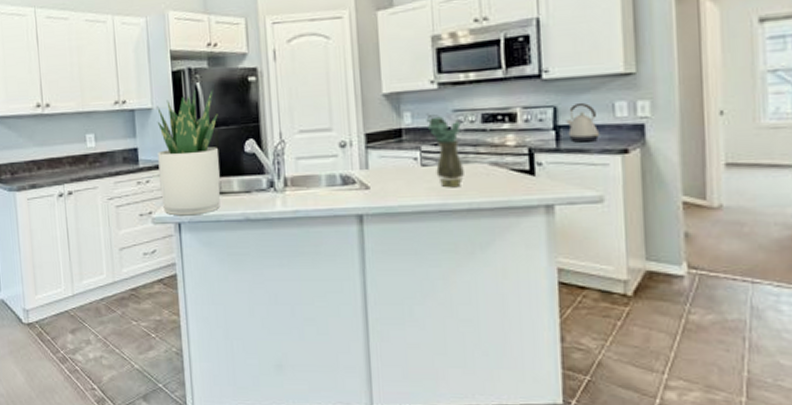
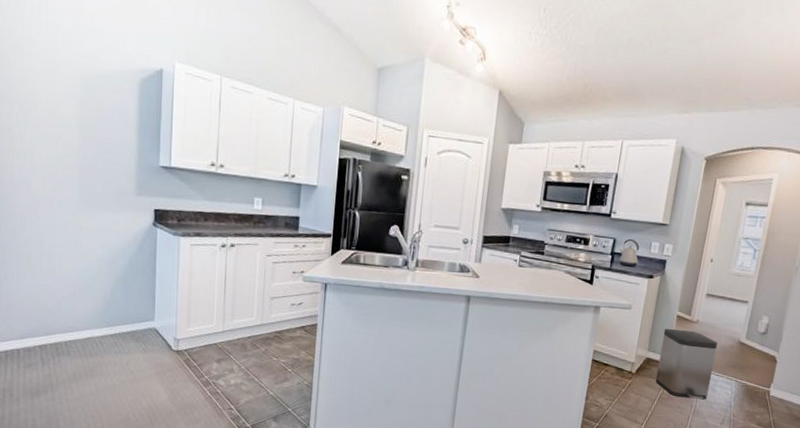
planter: present [157,89,221,216] -> none [314,178,372,280]
vase: present [426,114,464,188] -> none [528,229,552,286]
pedal bin: none [665,223,770,327] -> present [655,329,718,400]

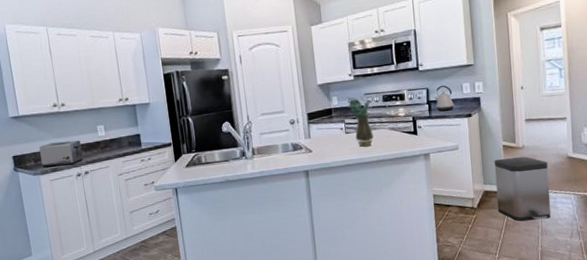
toaster: none [185,204,233,234] -> present [39,140,83,168]
vase: none [528,229,552,286] -> present [347,97,374,147]

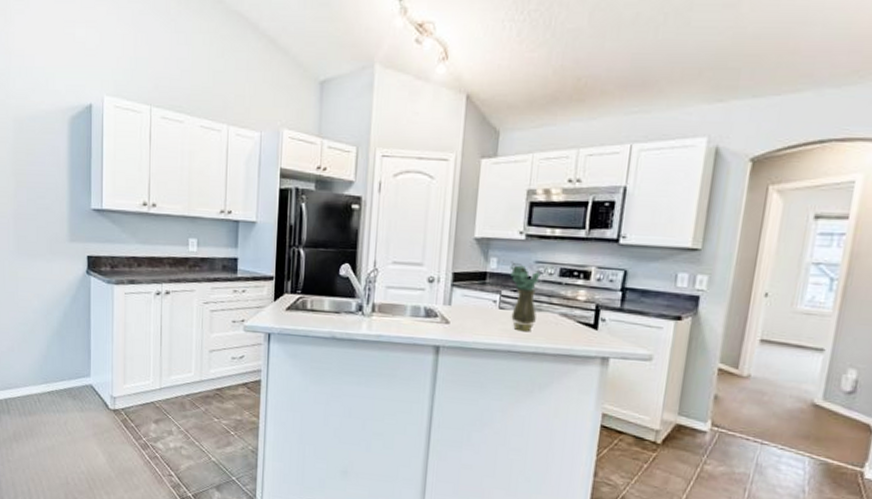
toaster: present [39,140,83,168] -> none [119,248,167,281]
kettle: present [434,85,455,112] -> none [632,269,661,306]
pedal bin: present [494,156,551,222] -> none [690,386,781,482]

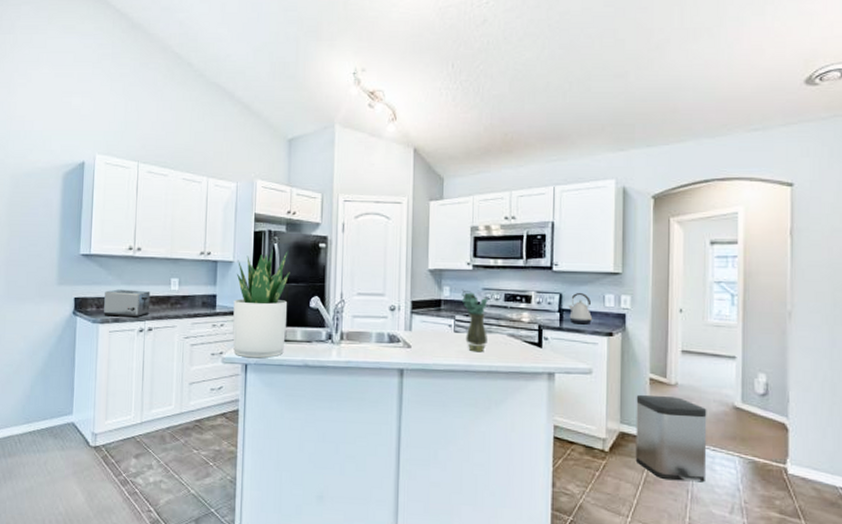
toaster: none [119,248,167,281] -> present [104,289,150,319]
planter: none [255,210,319,329] -> present [233,250,290,359]
kettle: none [632,269,661,306] -> present [568,292,593,325]
pedal bin: none [690,386,781,482] -> present [635,395,707,483]

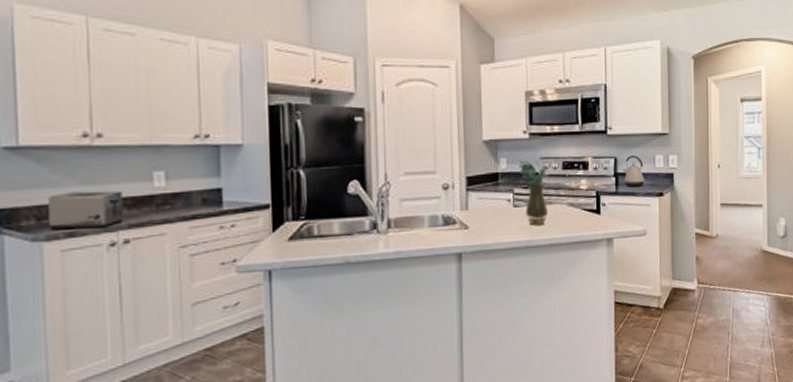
planter: present [233,250,290,359] -> none [247,127,320,263]
pedal bin: present [635,395,707,483] -> none [685,248,743,327]

